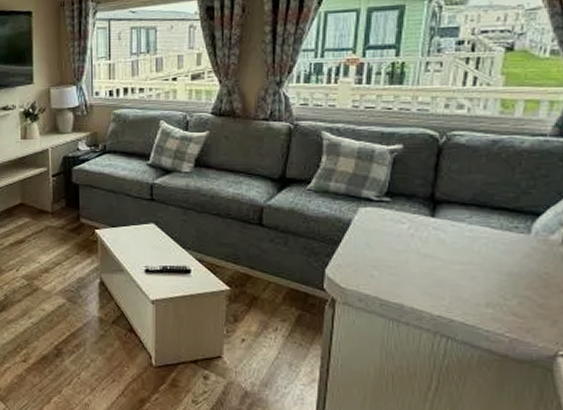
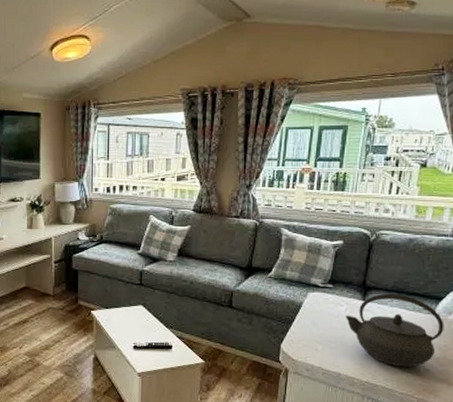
kettle: none [409,208,545,299] -> present [346,293,444,367]

